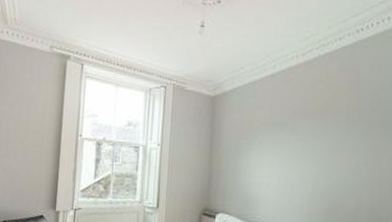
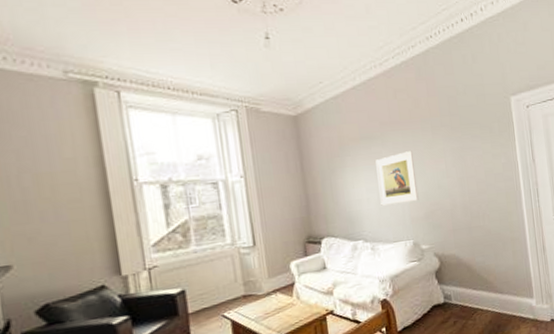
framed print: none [279,142,322,195] -> present [375,151,419,206]

